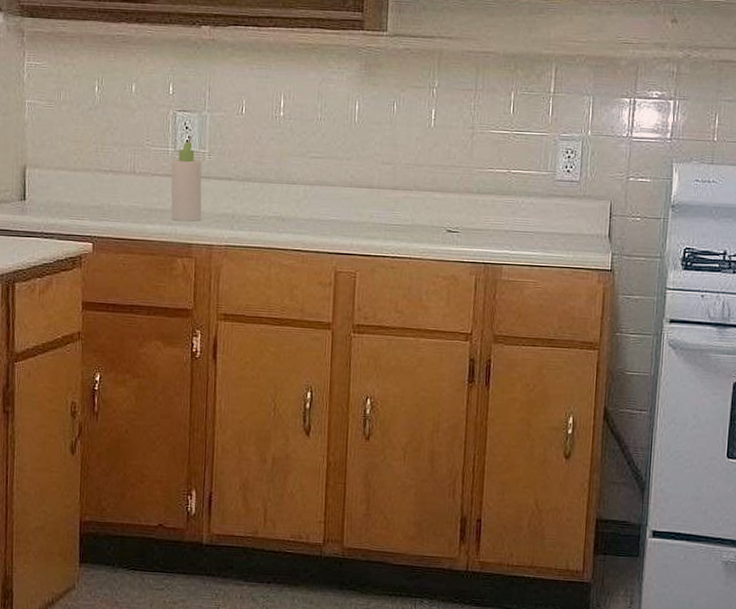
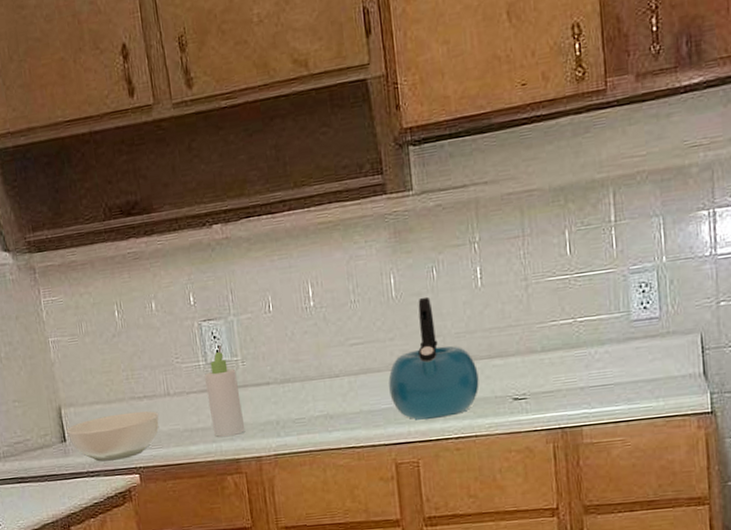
bowl: none [28,182,122,227] -> present [66,411,160,462]
kettle: none [339,127,420,237] -> present [388,296,479,420]

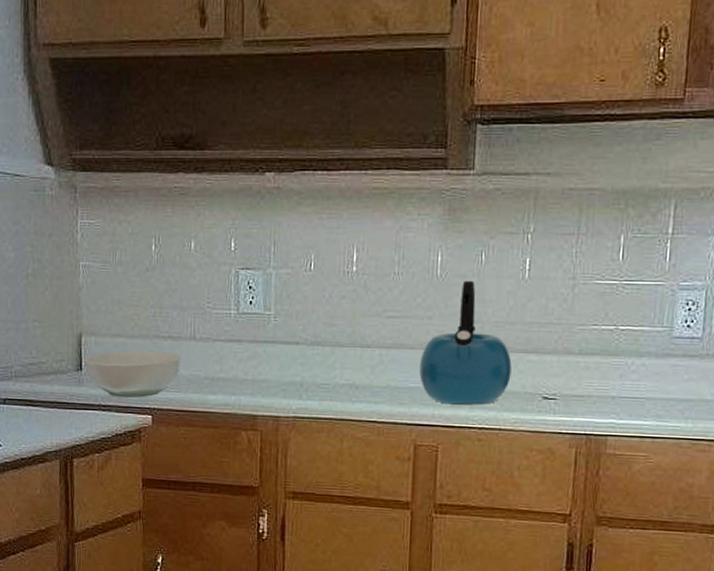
bottle: present [204,345,246,438] -> none [233,297,268,392]

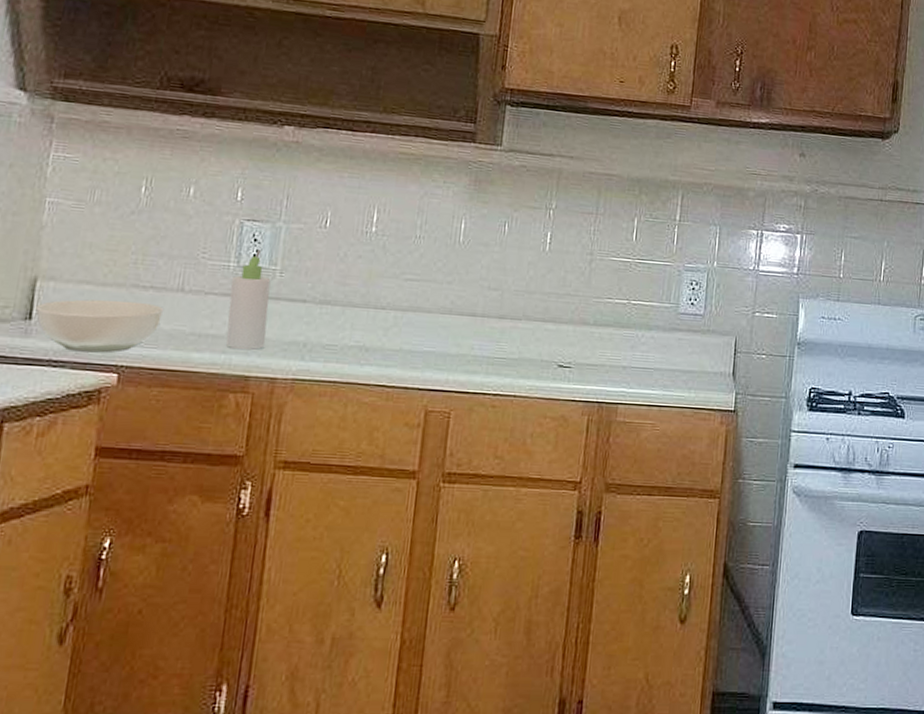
bottle: none [233,297,268,392] -> present [226,250,271,351]
kettle: present [419,280,512,405] -> none [435,249,530,372]

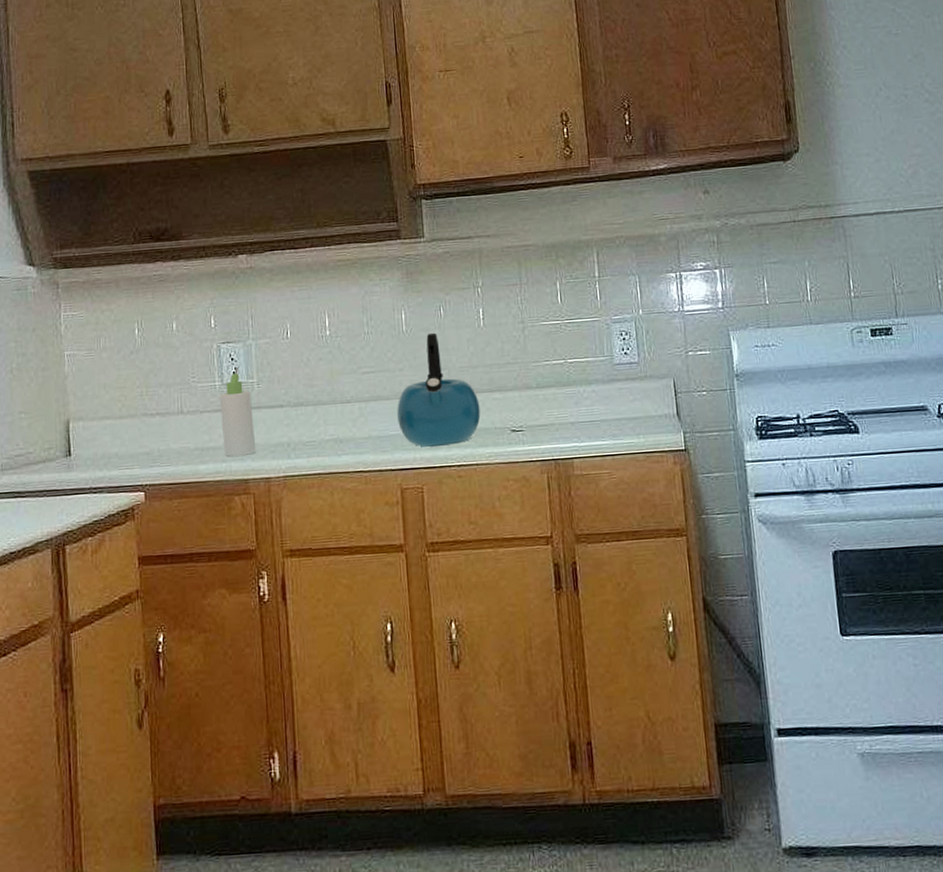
bowl: present [35,299,165,354] -> none [72,428,171,478]
kettle: none [435,249,530,372] -> present [397,332,481,447]

